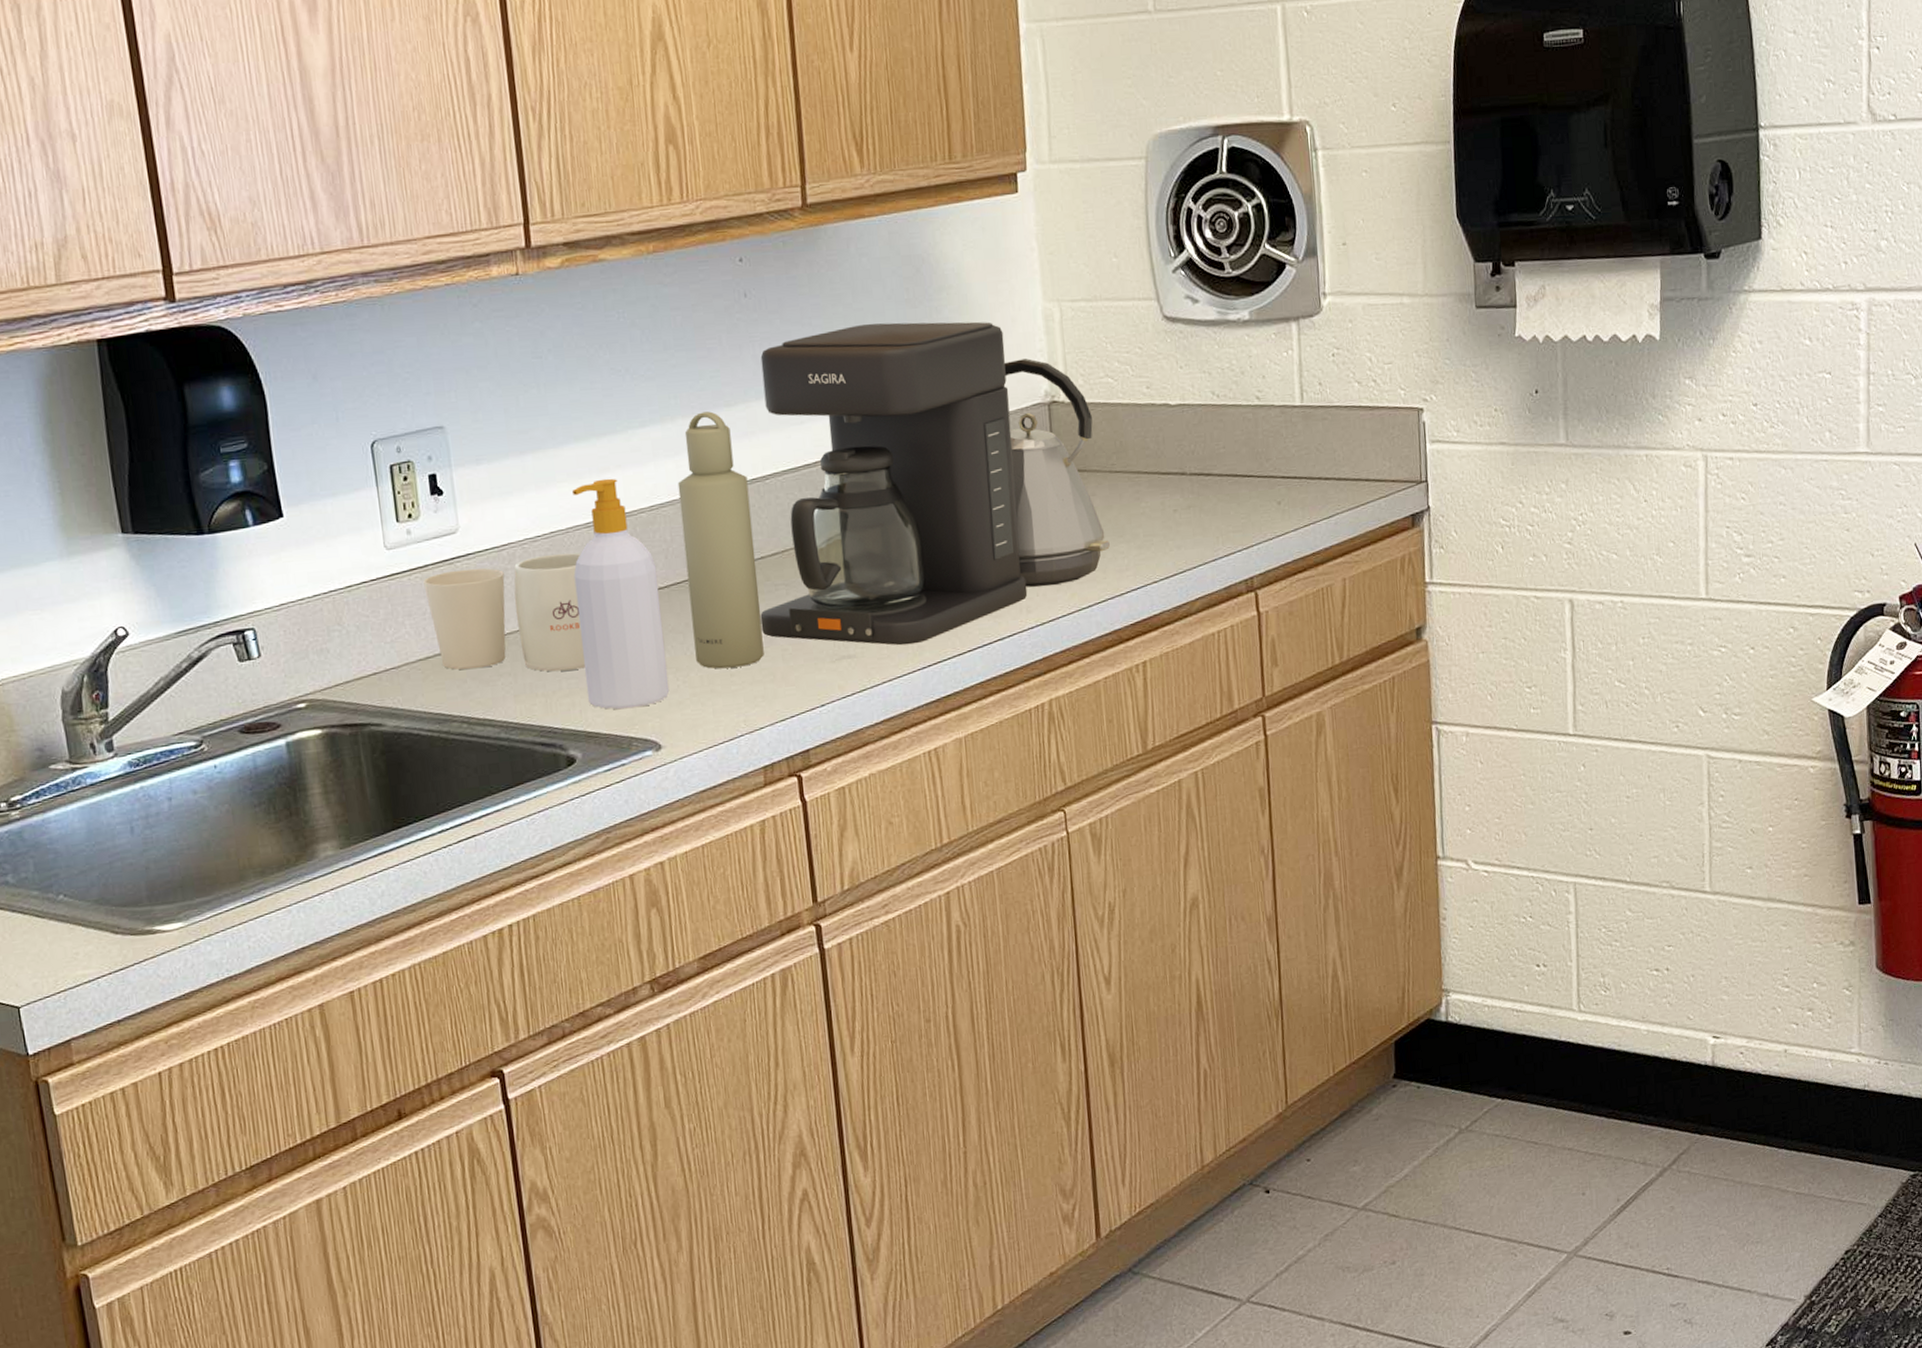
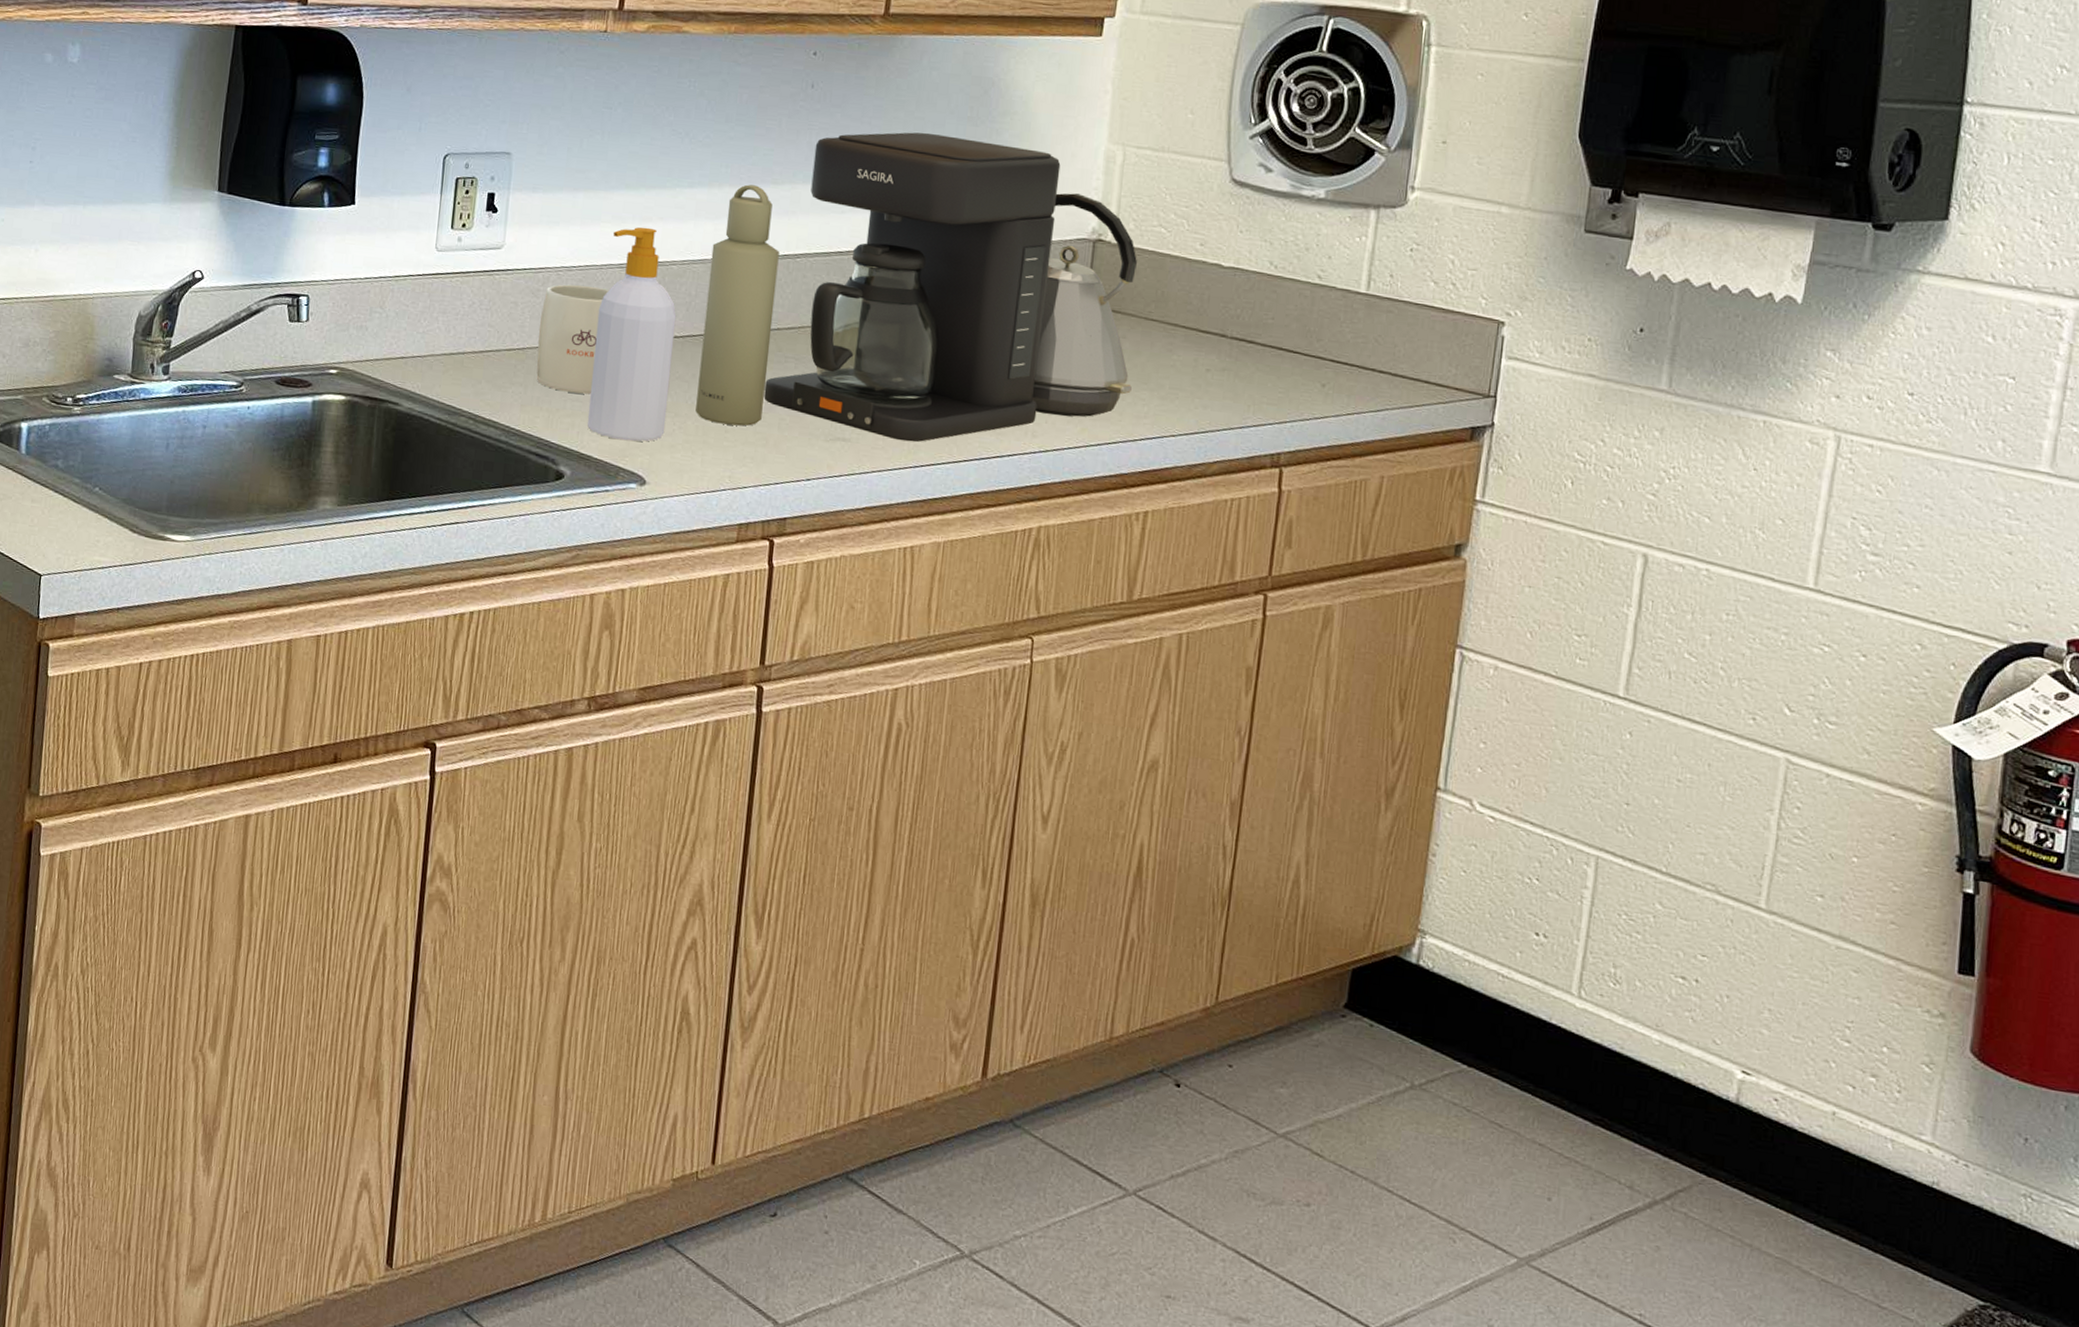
dixie cup: present [423,568,506,670] -> none [462,281,536,374]

